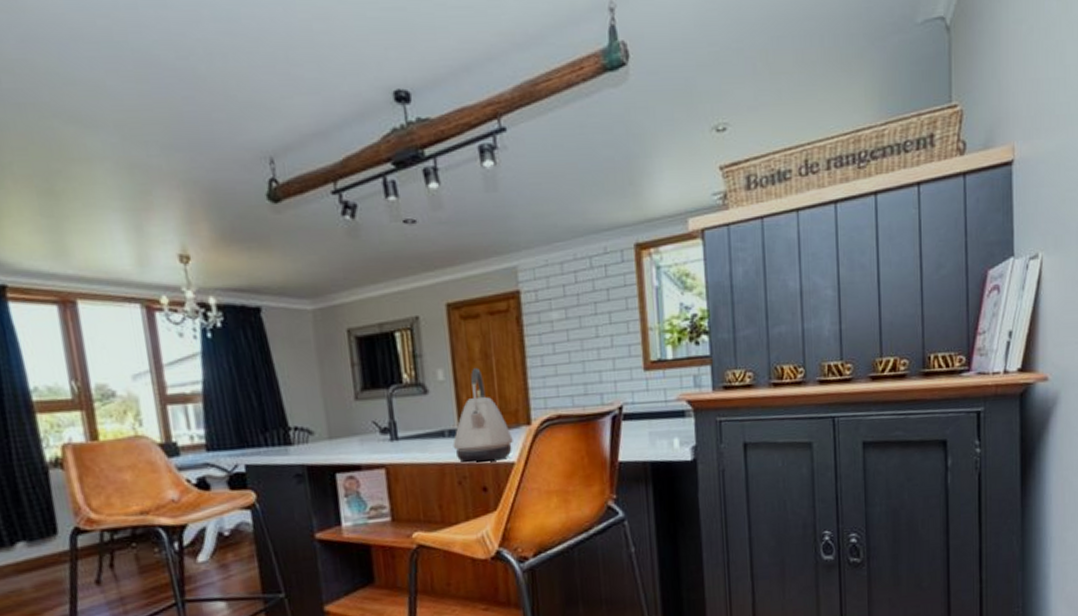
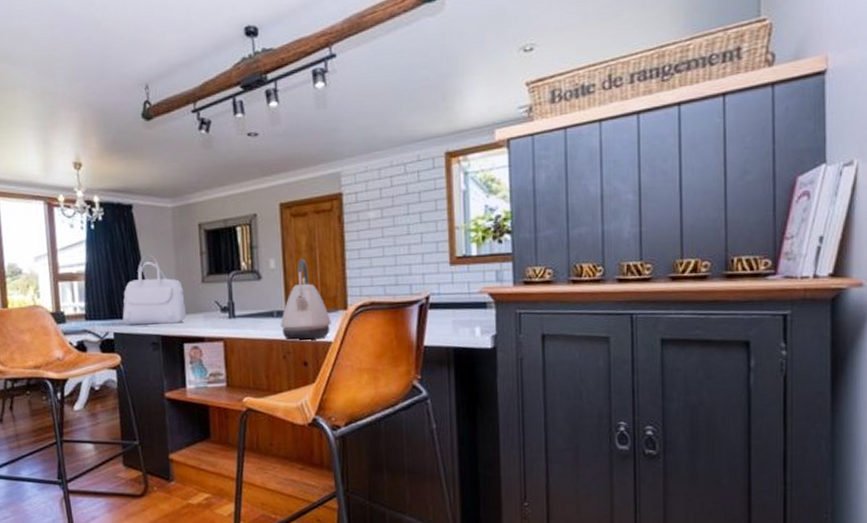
handbag: none [254,367,337,455] -> present [122,254,186,325]

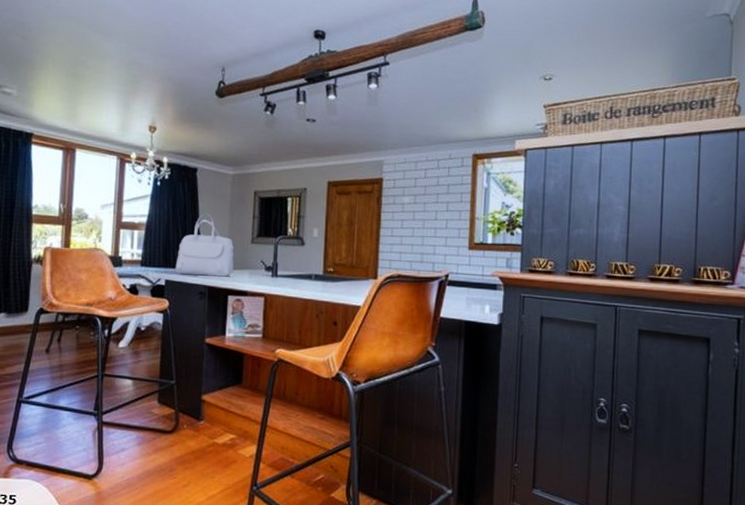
kettle: present [280,258,331,340] -> none [316,230,362,303]

